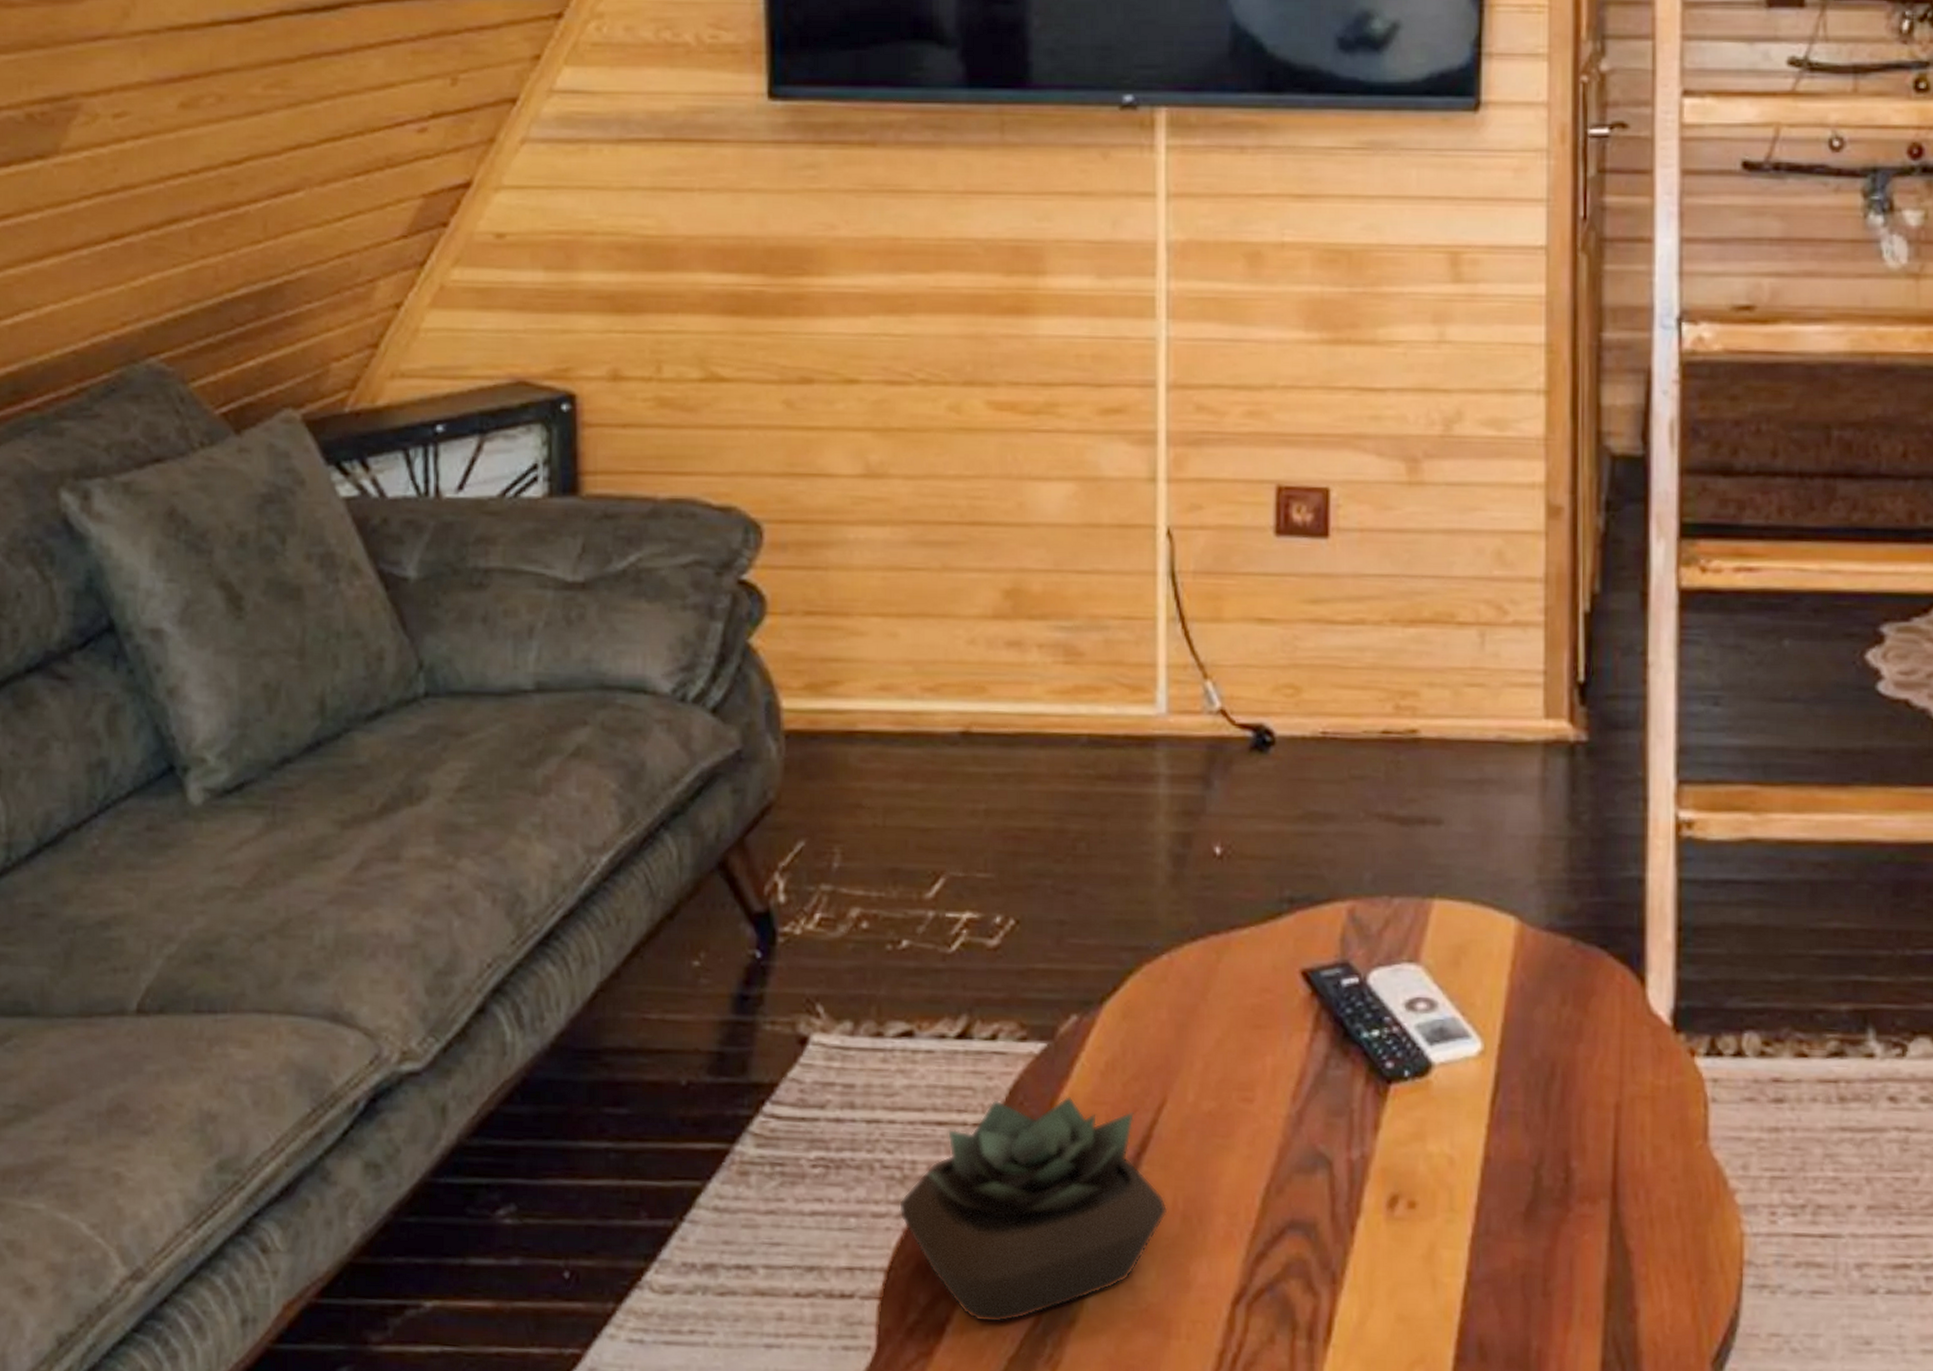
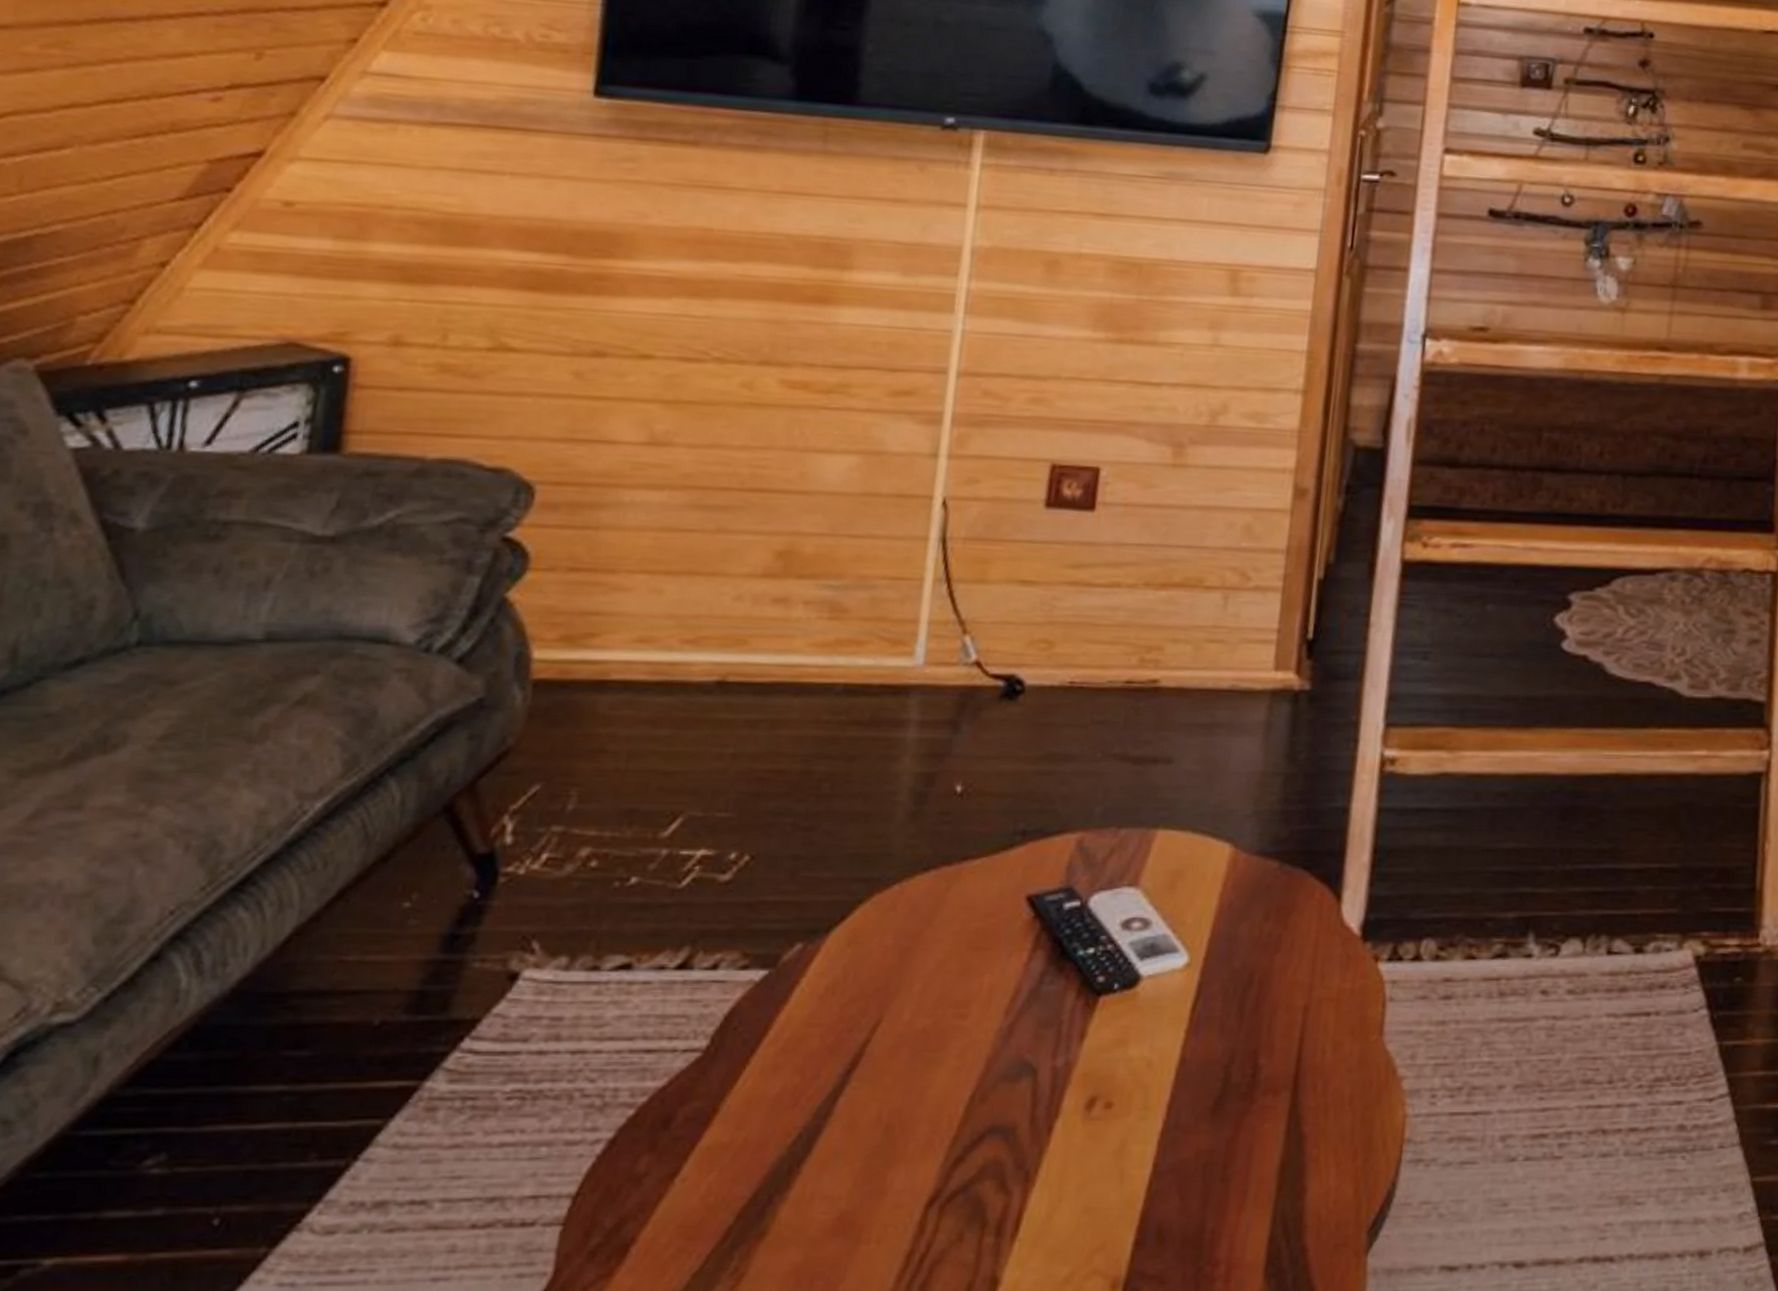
succulent plant: present [899,1095,1168,1323] -> none [594,1019,872,1241]

